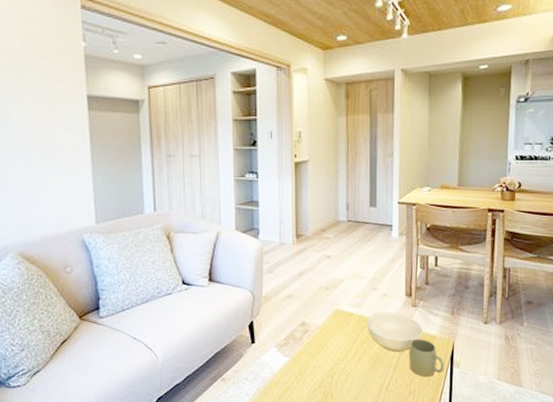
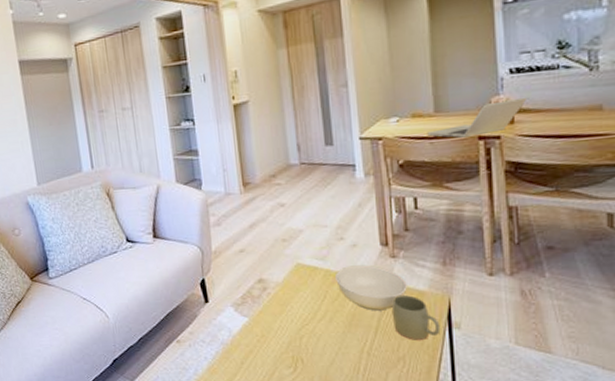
laptop: none [451,180,526,210] -> present [427,97,528,139]

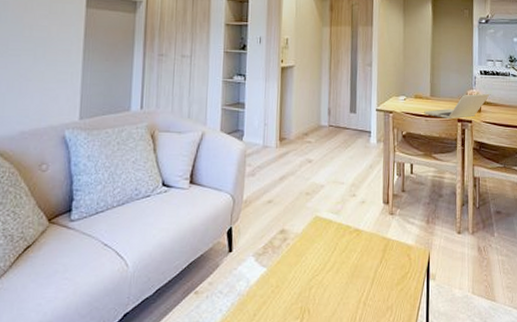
bowl: present [335,265,407,311] -> none [345,220,400,263]
mug: present [391,295,441,340] -> none [386,249,421,290]

